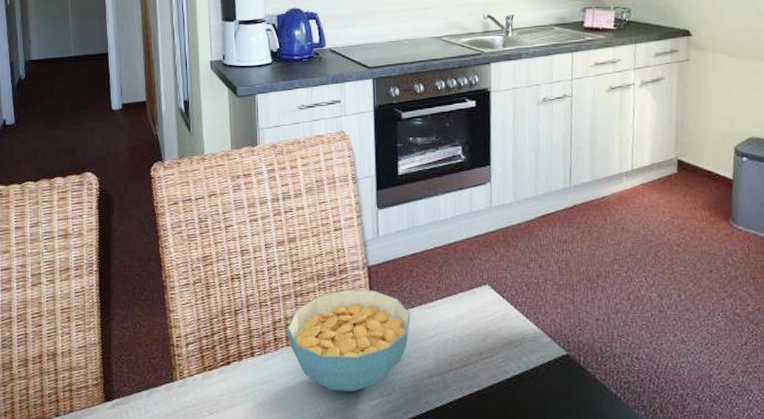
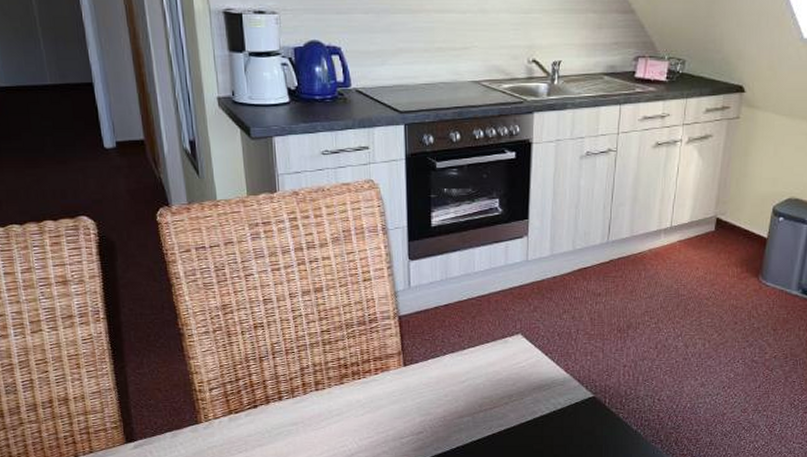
cereal bowl: present [286,289,411,391] -> none [315,338,442,431]

